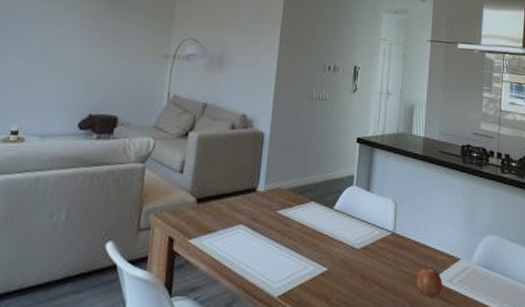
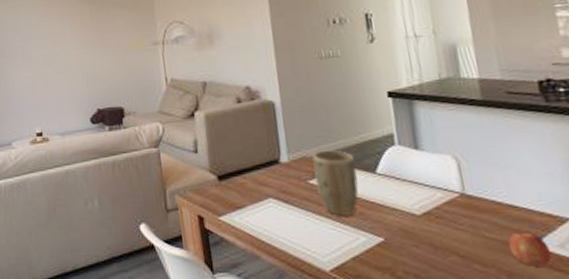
plant pot: none [283,183,319,246] -> present [312,150,359,216]

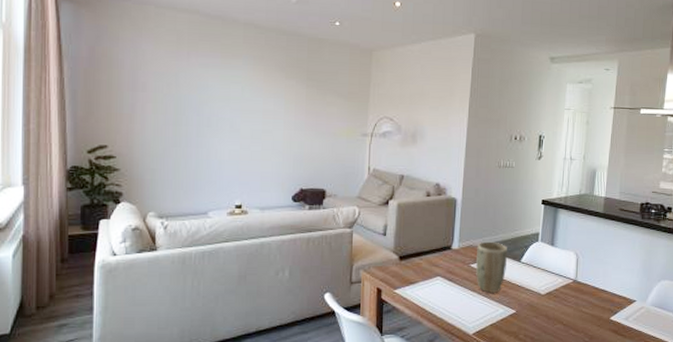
fruit: present [508,232,552,267] -> none [596,309,619,332]

